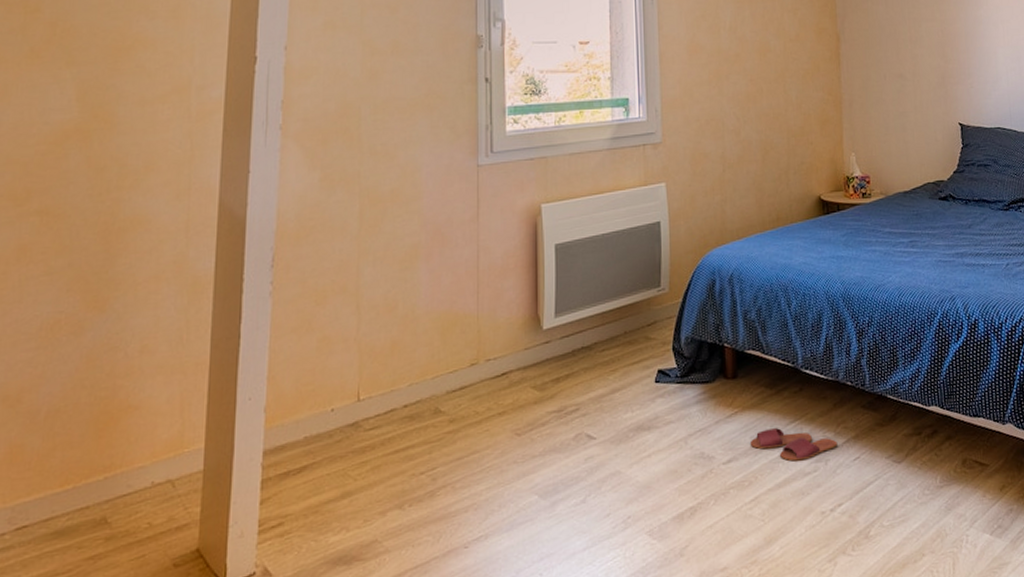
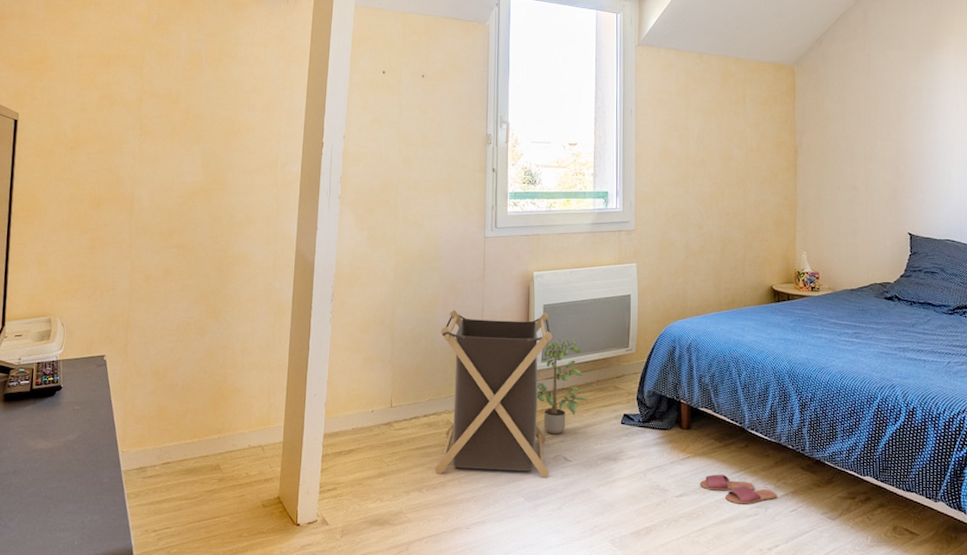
laundry basket: none [419,254,570,481] -> present [434,309,553,478]
potted plant: none [550,284,615,408] -> present [536,339,589,435]

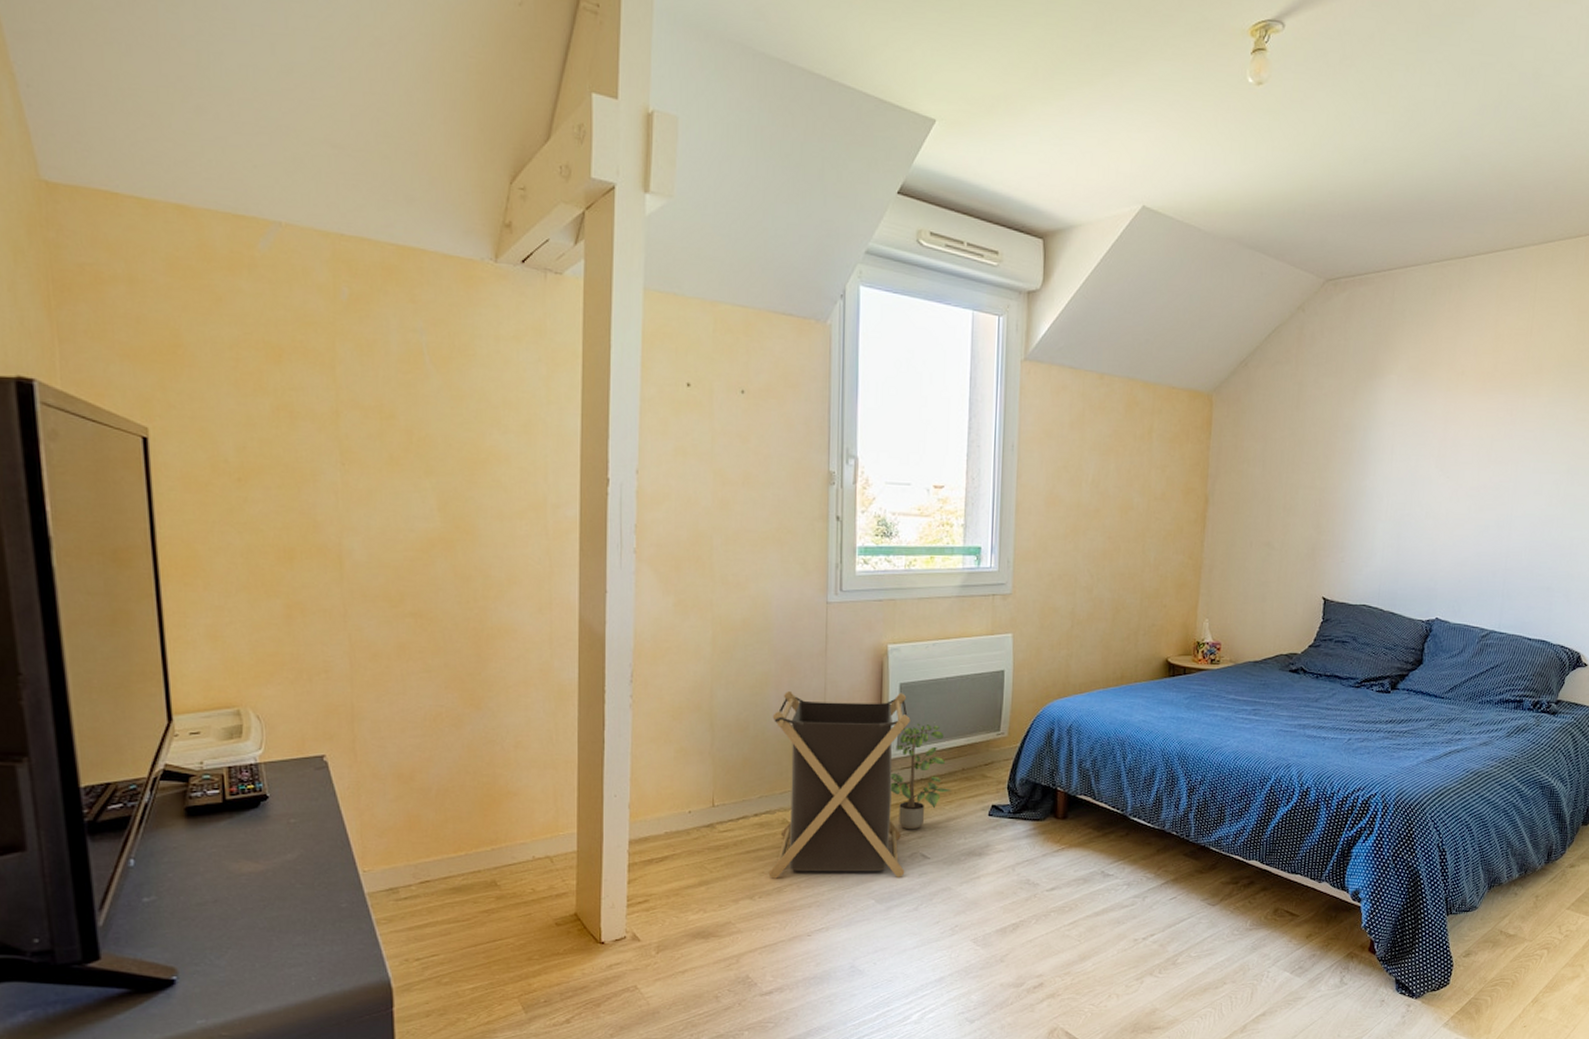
slippers: present [700,474,777,505] -> none [1074,866,1157,895]

